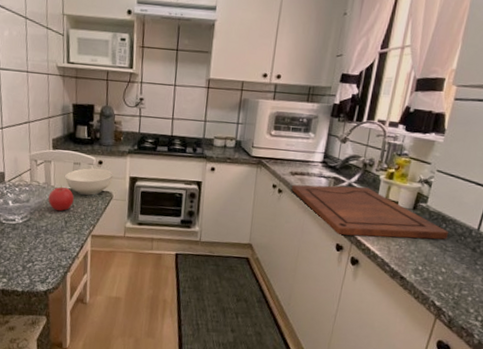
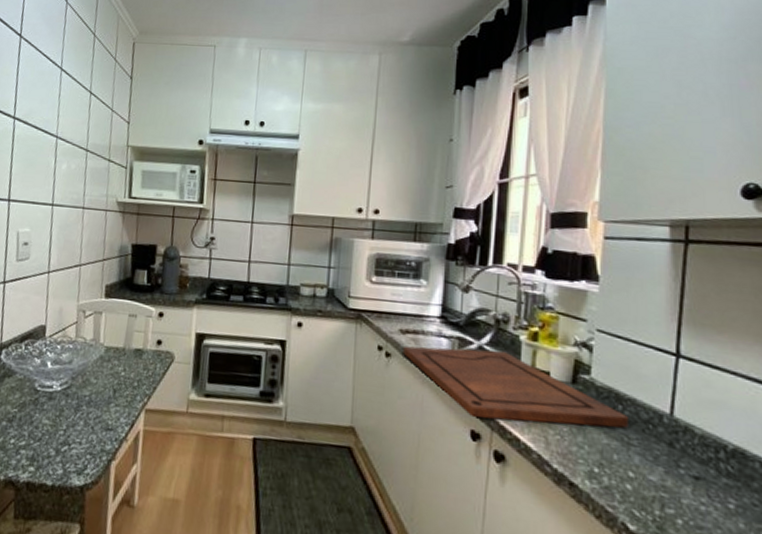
fruit: present [48,185,74,212] -> none [95,342,127,377]
bowl: present [65,168,113,195] -> none [117,321,176,356]

